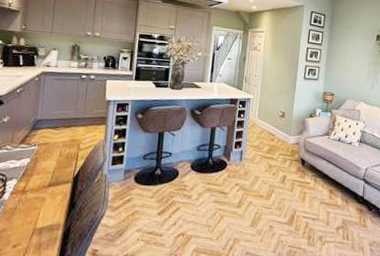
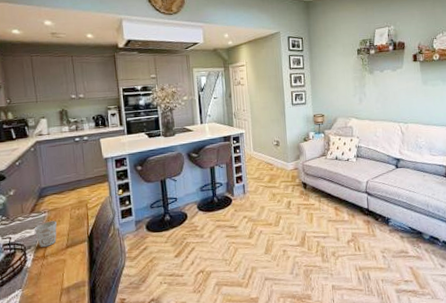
mug: none [20,155,45,181] -> present [35,220,57,247]

